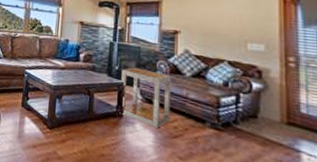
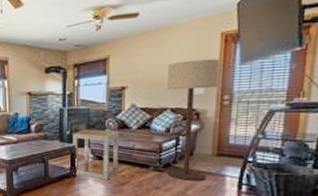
floor lamp: none [222,15,281,153] -> present [166,59,220,182]

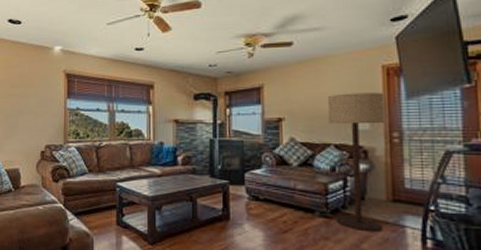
side table: present [73,129,119,180] -> none [225,164,279,226]

